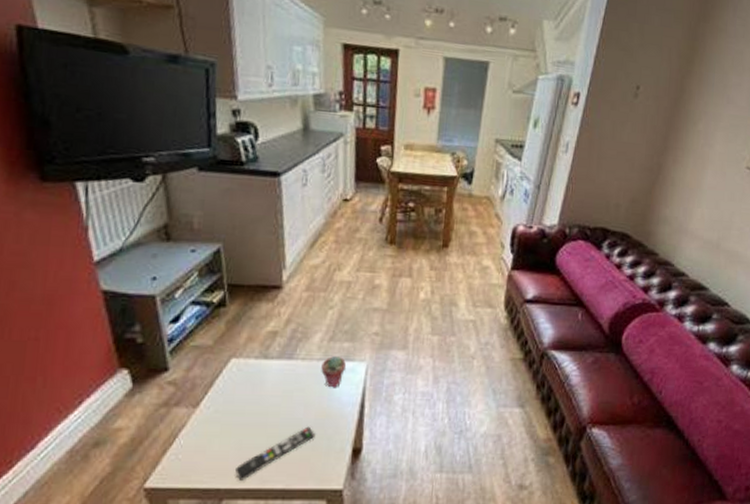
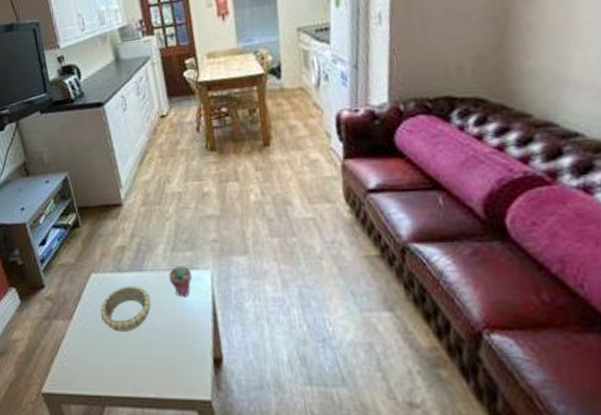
decorative bowl: none [234,374,297,423] -> present [100,286,151,333]
remote control: present [235,426,316,482] -> none [111,336,176,390]

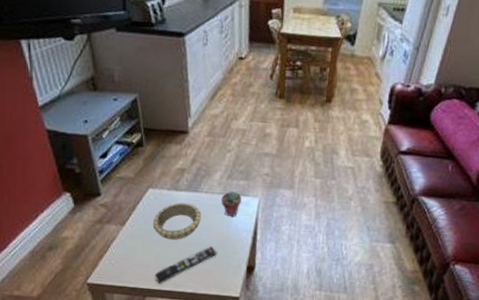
remote control: none [111,336,176,390] -> present [155,246,217,285]

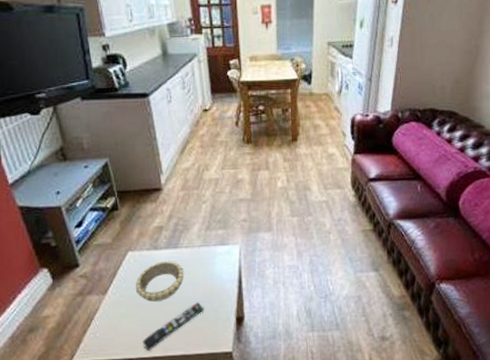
potted succulent: present [221,191,241,217] -> none [202,241,222,269]

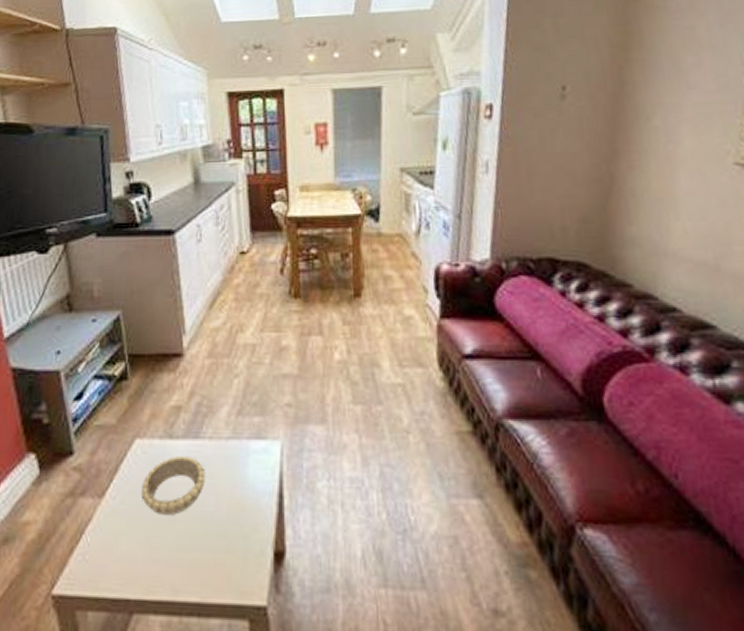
remote control: present [143,302,204,351] -> none [145,522,230,591]

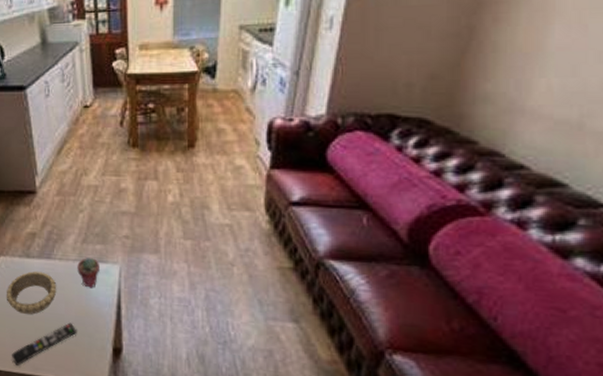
remote control: none [145,522,230,591] -> present [12,322,77,367]
potted succulent: none [231,433,257,473] -> present [77,257,99,288]

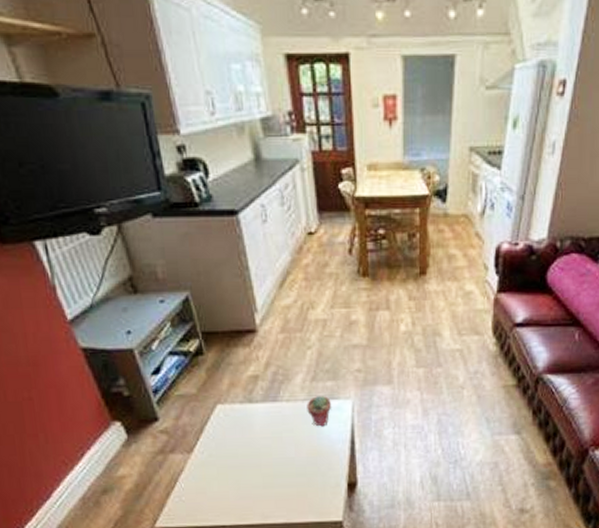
decorative bowl: present [6,271,57,315] -> none [226,416,285,464]
remote control: present [12,322,77,367] -> none [237,464,310,518]

